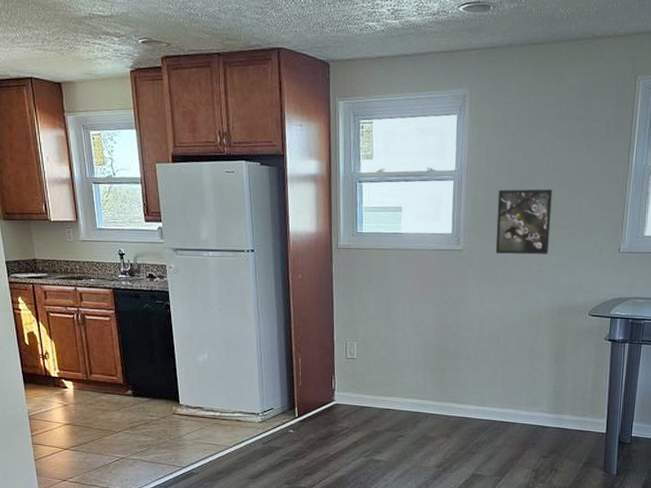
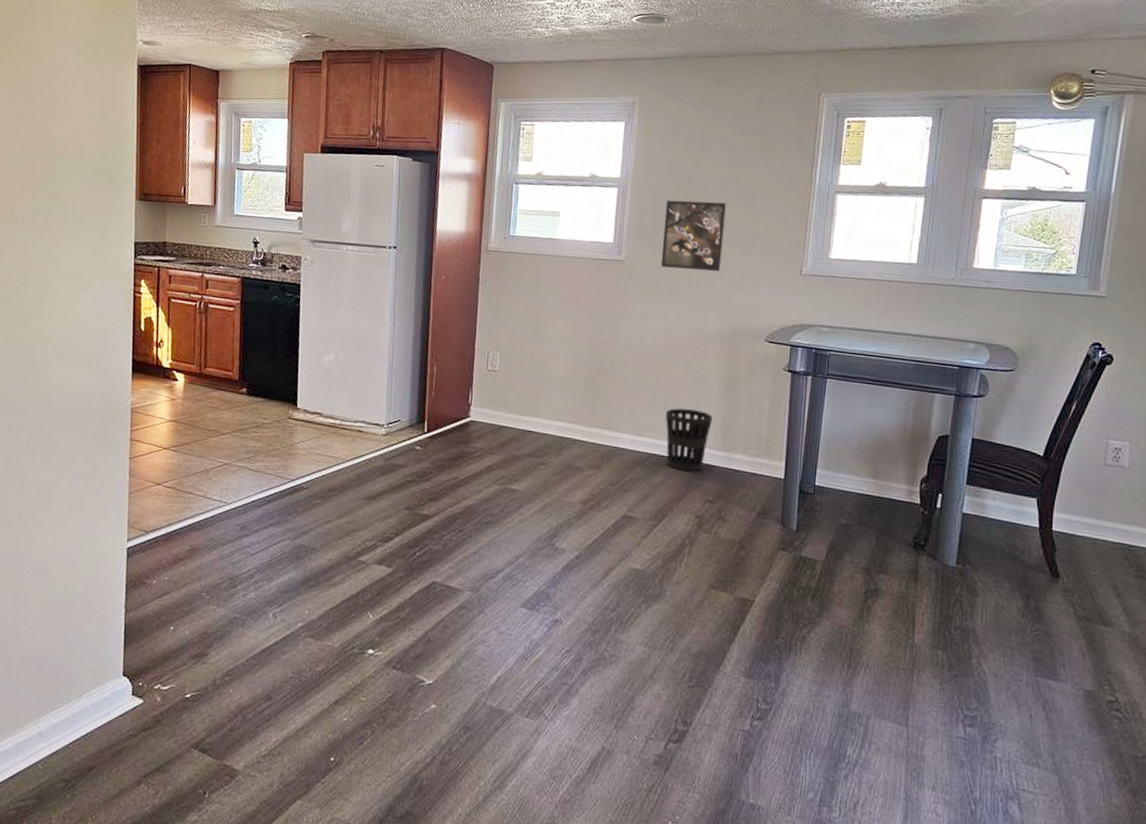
wastebasket: none [504,380,545,433] -> present [665,408,713,472]

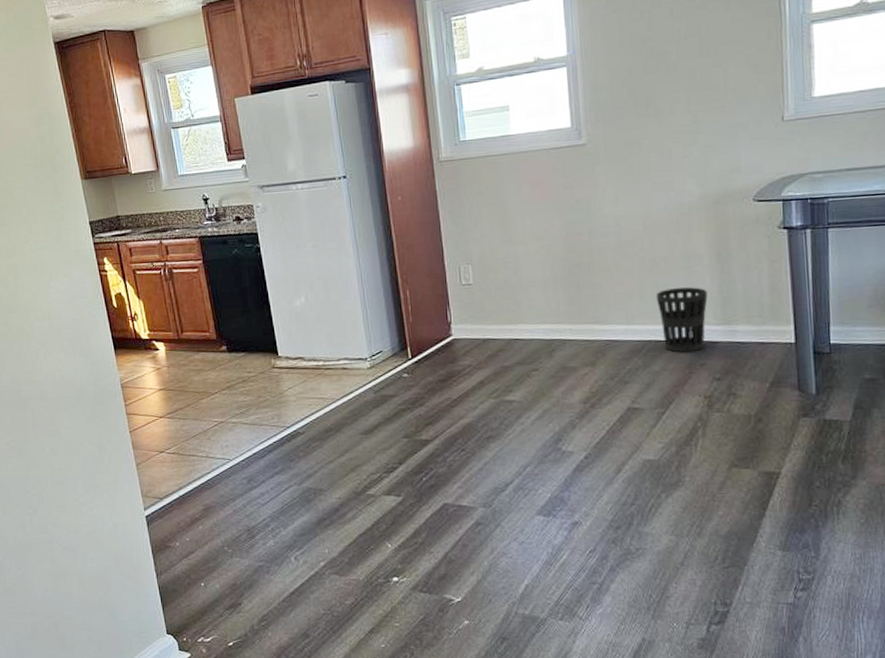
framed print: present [660,200,726,272] -> none [621,59,693,143]

